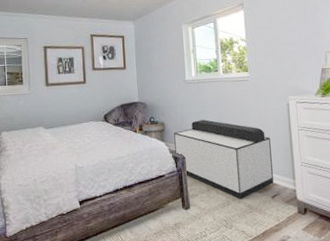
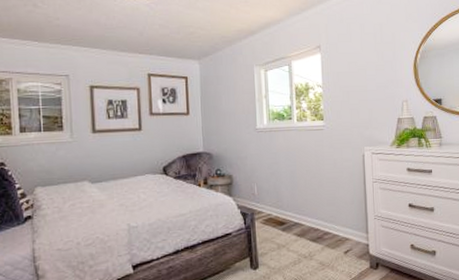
storage bench: present [174,119,273,199] -> none [243,172,346,256]

